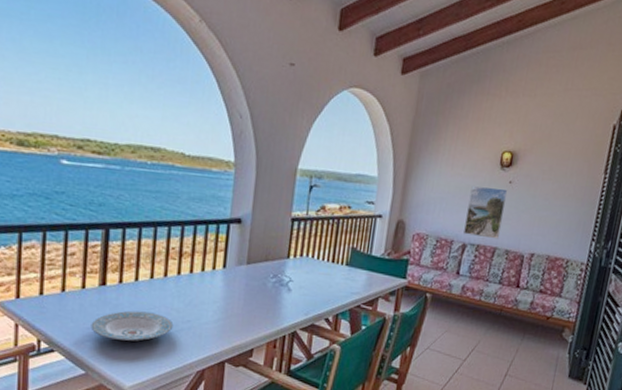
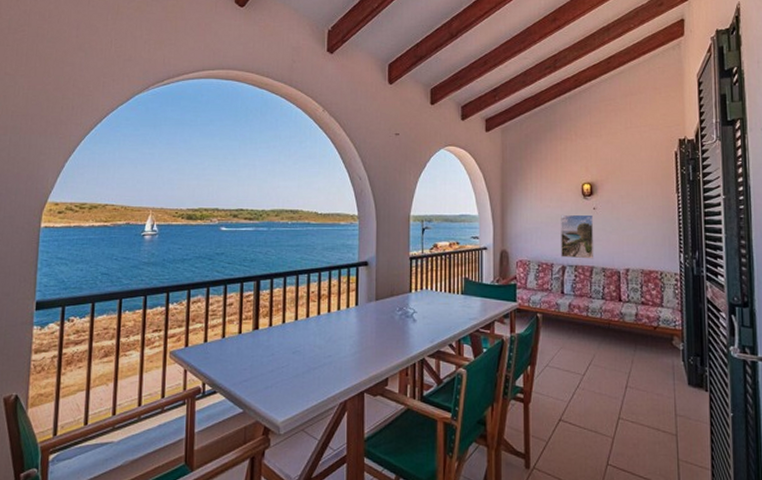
plate: present [90,310,174,341] -> none [247,350,317,378]

